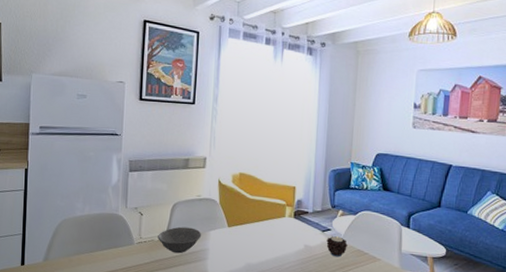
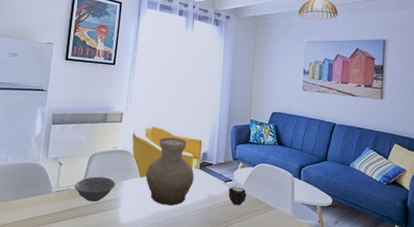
vase: none [234,183,288,258] -> present [145,137,194,206]

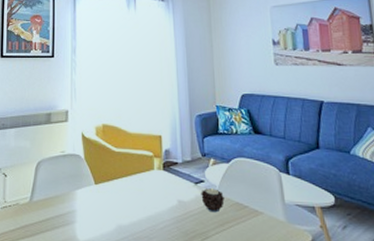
bowl: present [74,176,116,202] -> none [23,187,68,218]
vase: present [145,137,194,206] -> none [101,134,158,218]

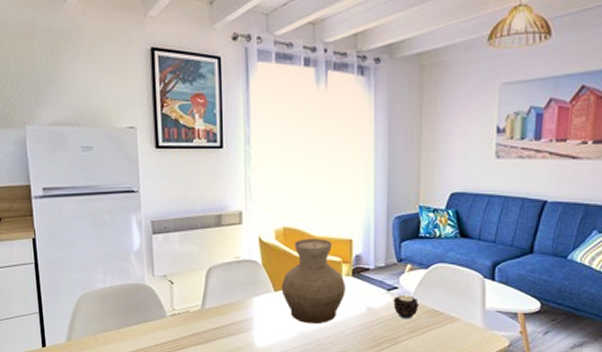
vase: none [101,134,158,218] -> present [281,238,345,325]

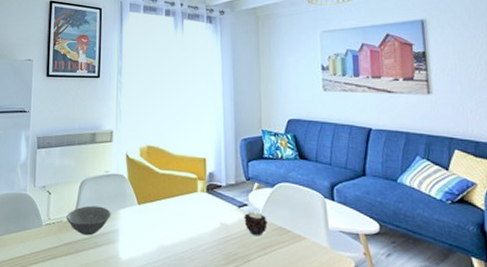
bowl: none [193,294,244,325] -> present [66,205,111,236]
vase: present [281,238,345,325] -> none [144,156,201,239]

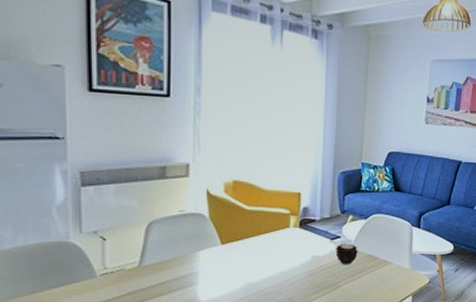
bowl: present [66,205,111,236] -> none [129,249,188,282]

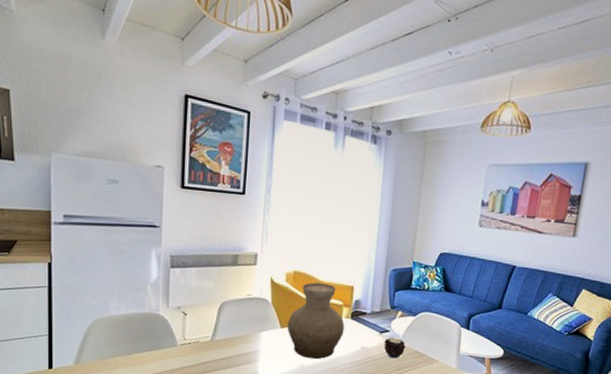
vase: none [228,192,293,275] -> present [287,282,345,360]

